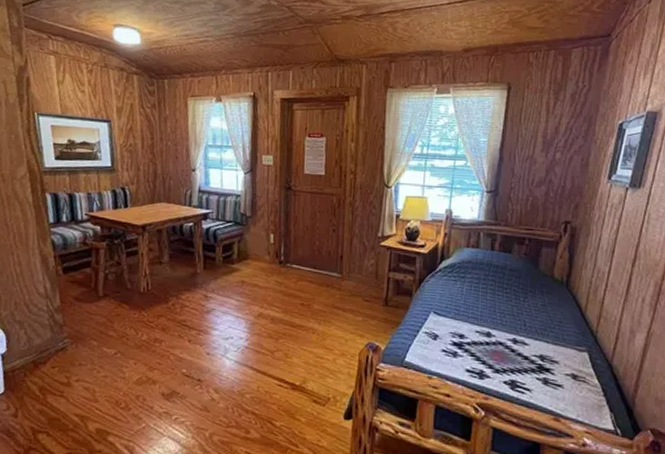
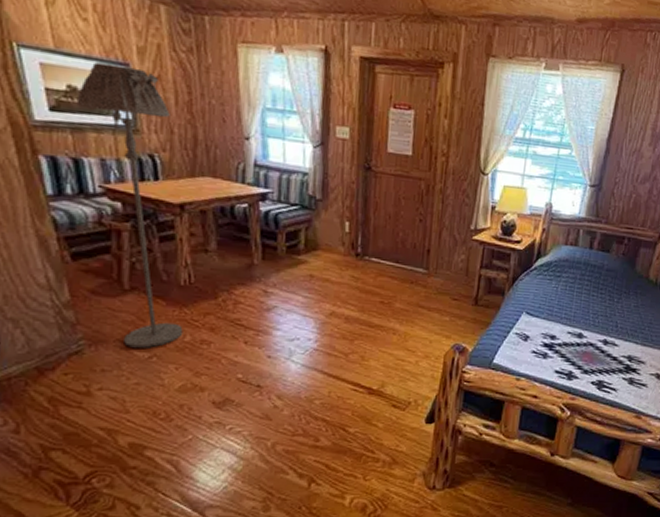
floor lamp: none [73,121,141,346] -> present [76,62,183,349]

